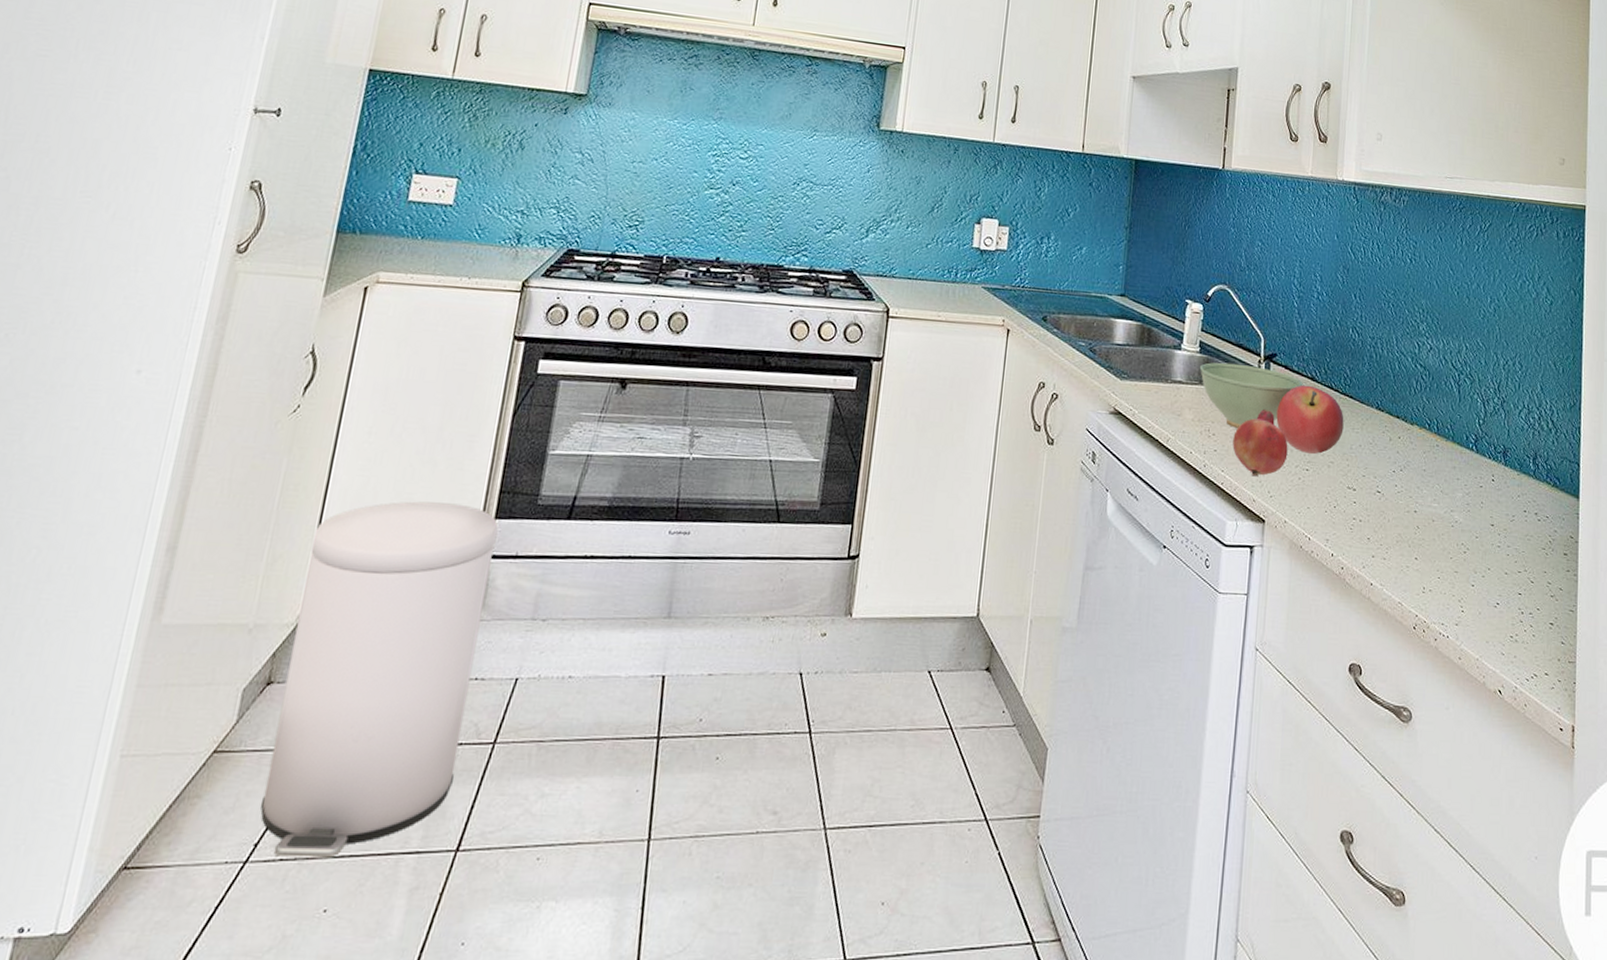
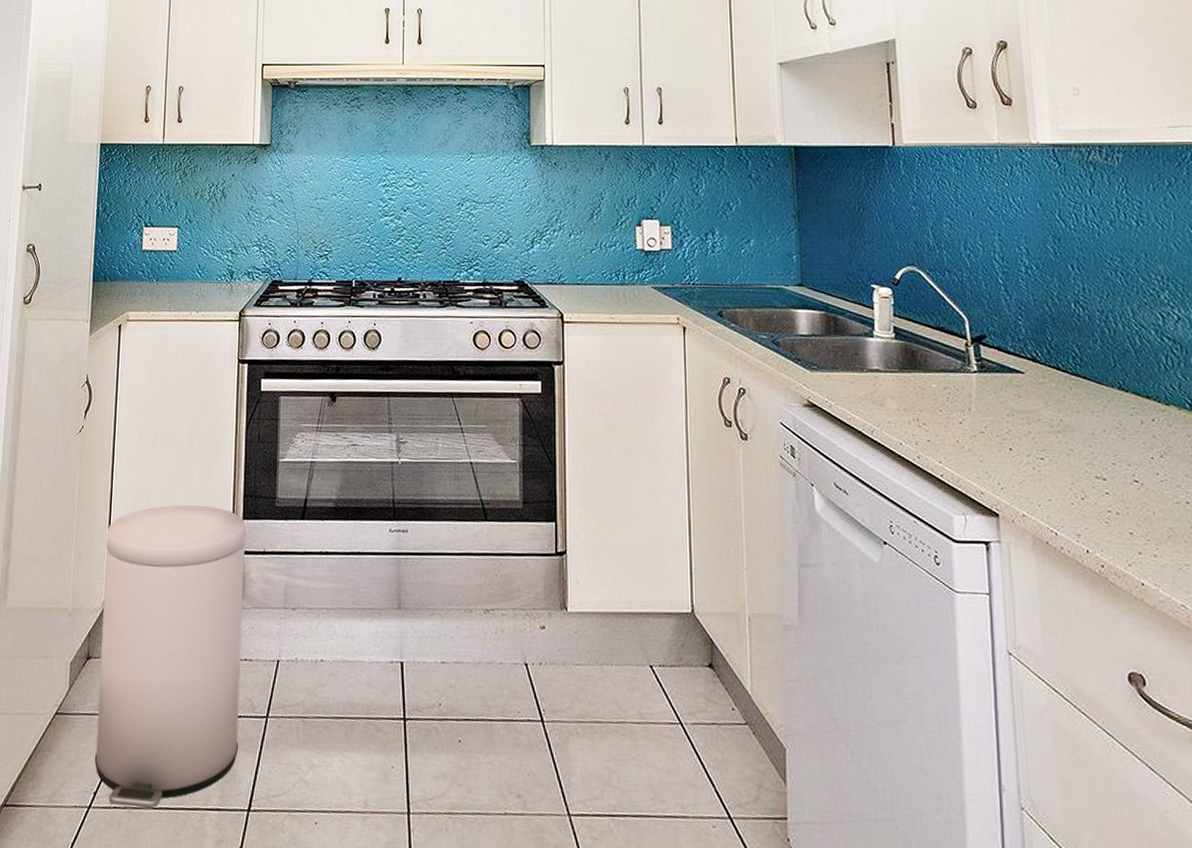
bowl: present [1199,362,1303,429] -> none [897,347,1023,418]
fruit: present [1233,408,1288,476] -> none [947,394,1016,466]
fruit: present [1276,384,1344,455] -> none [995,367,1081,442]

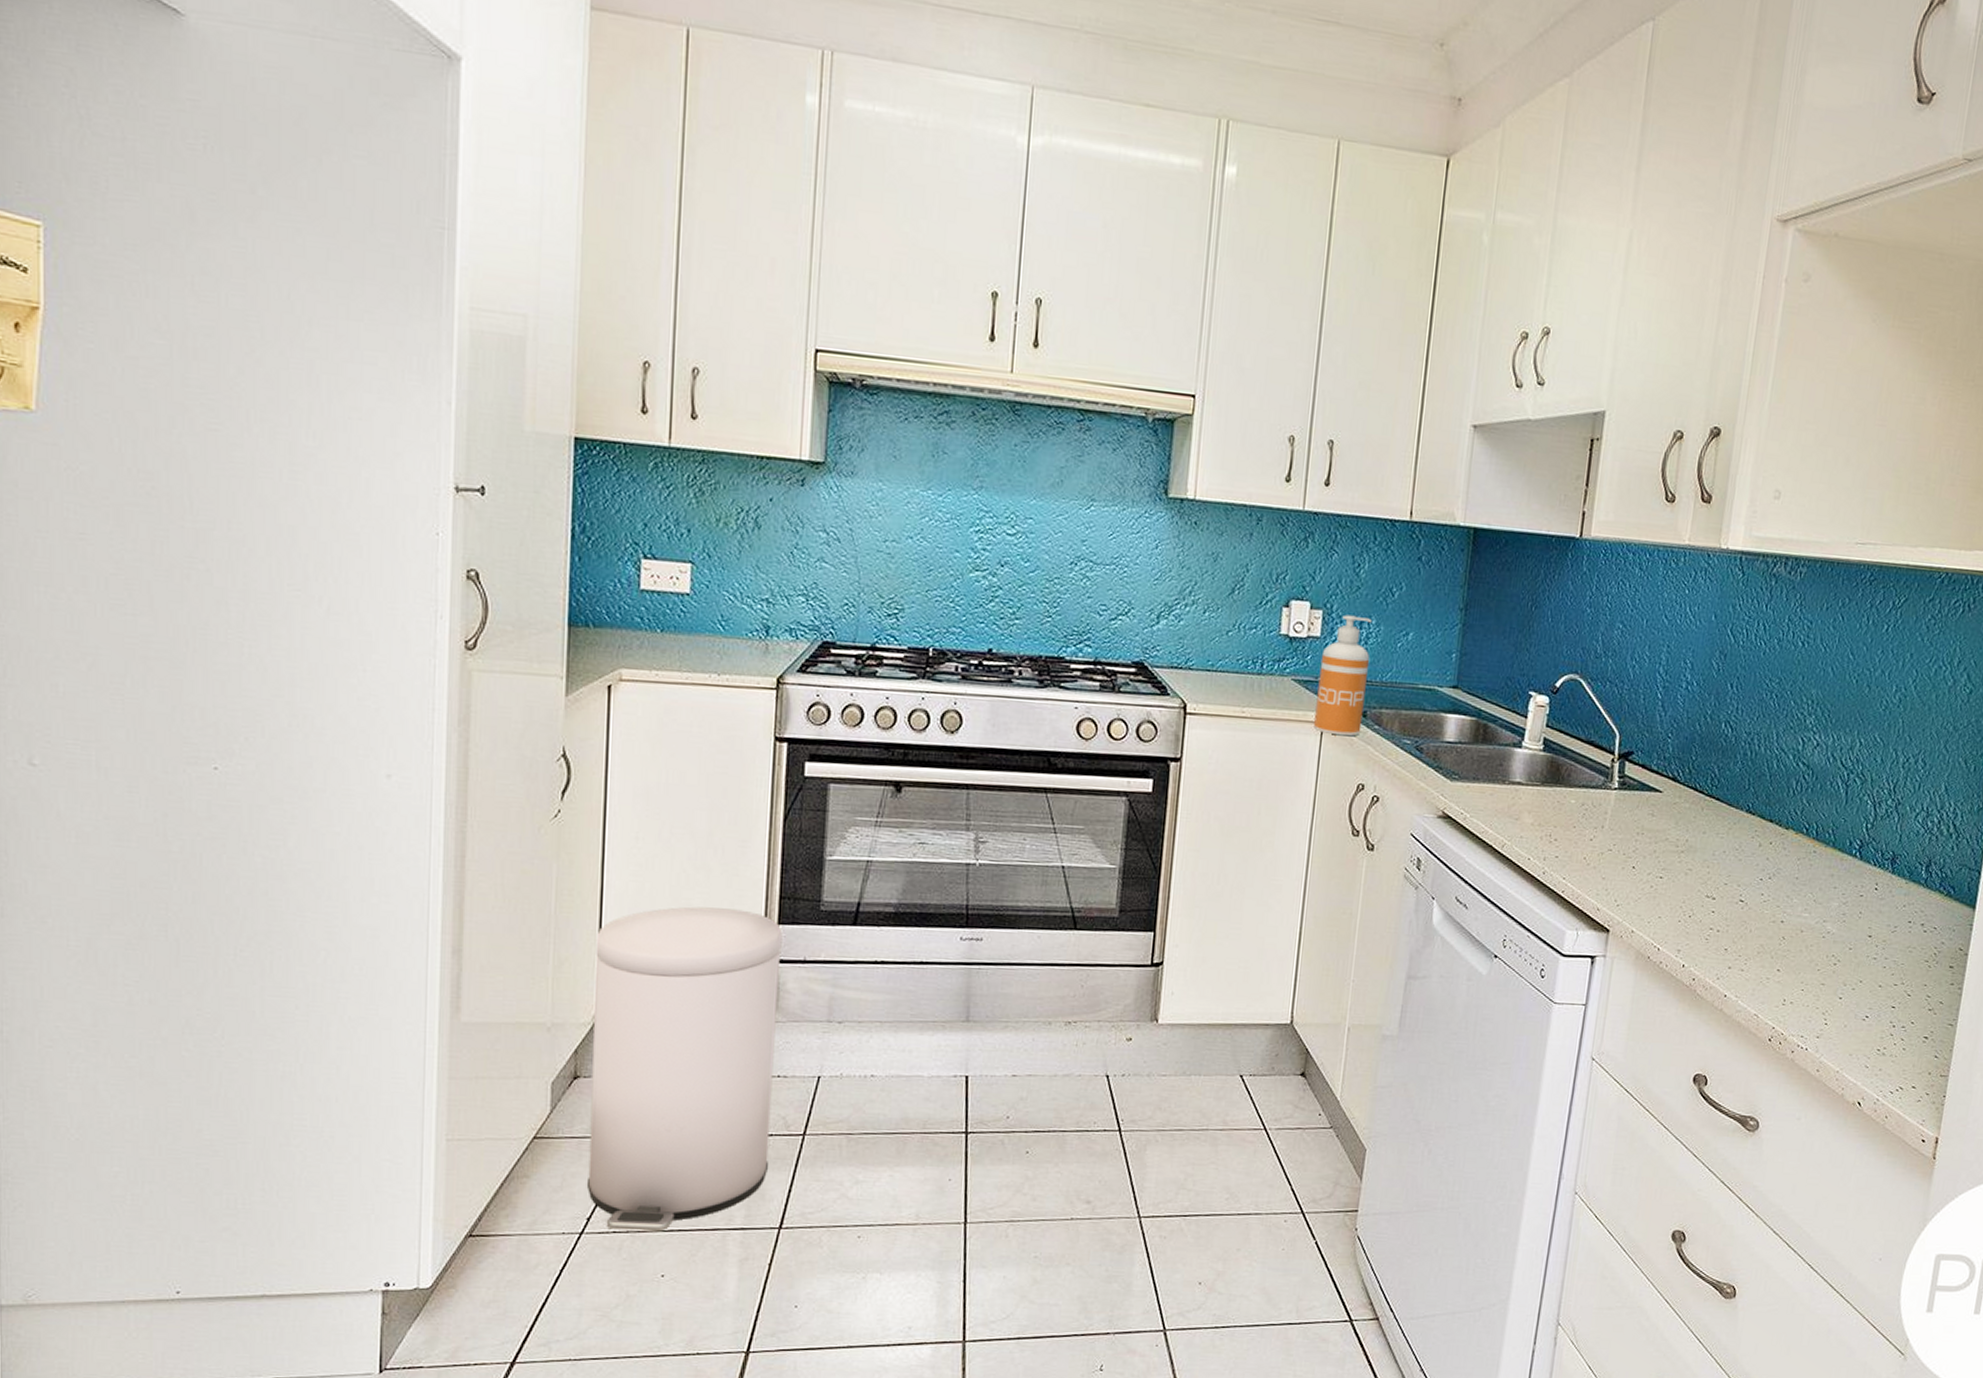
soap dispenser: none [675,228,720,335] -> present [1314,614,1373,737]

